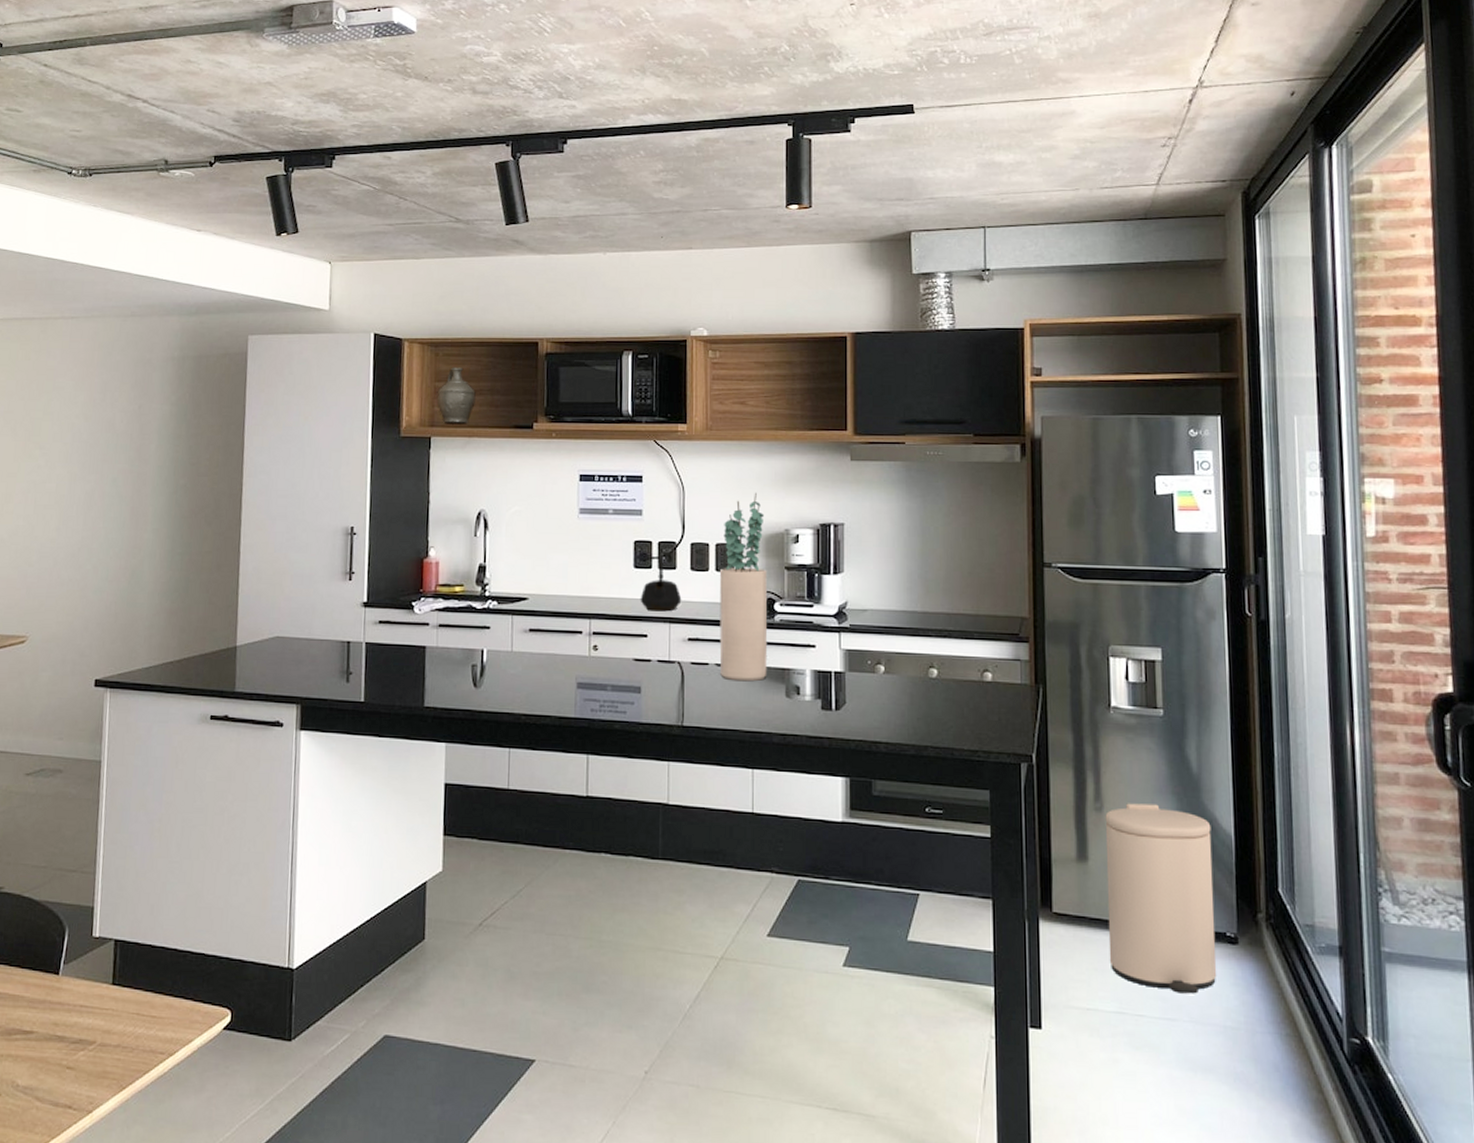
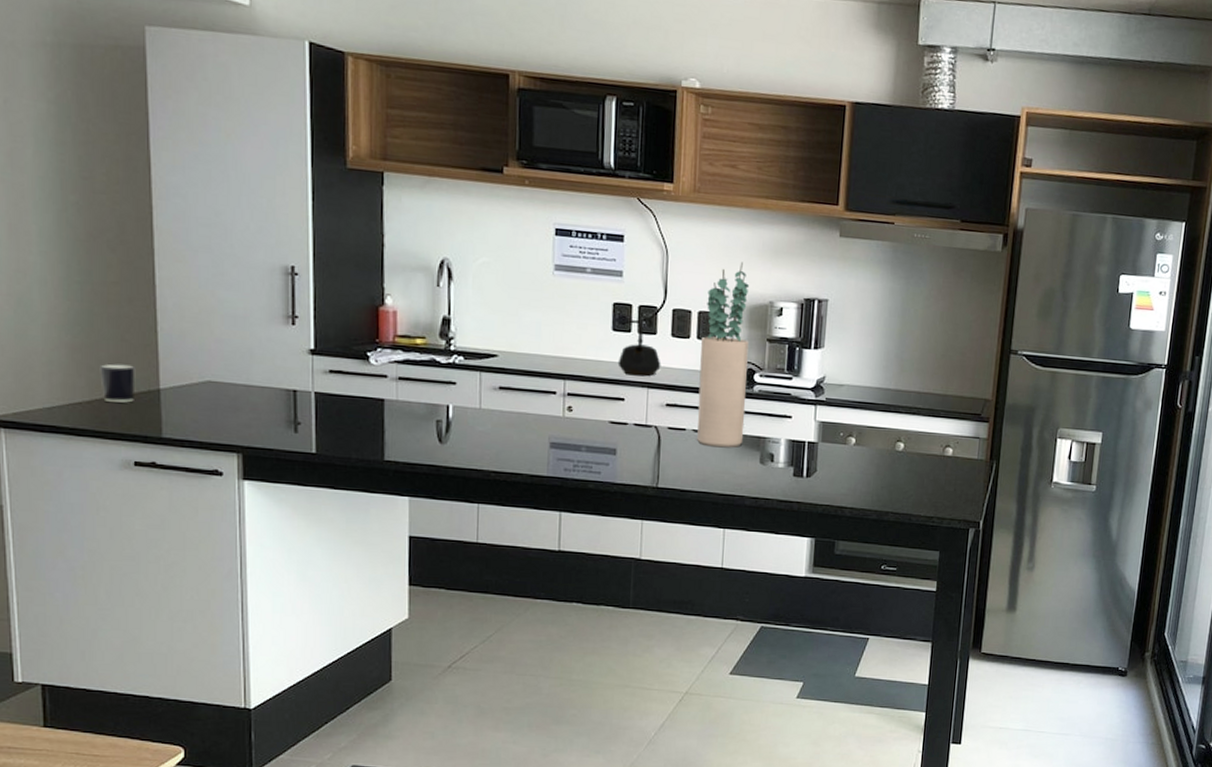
mug: none [189,625,219,661] -> present [100,363,136,404]
ceramic jug: present [436,367,476,425] -> none [389,93,436,161]
pedal bin: present [1105,803,1217,994] -> none [1023,564,1120,715]

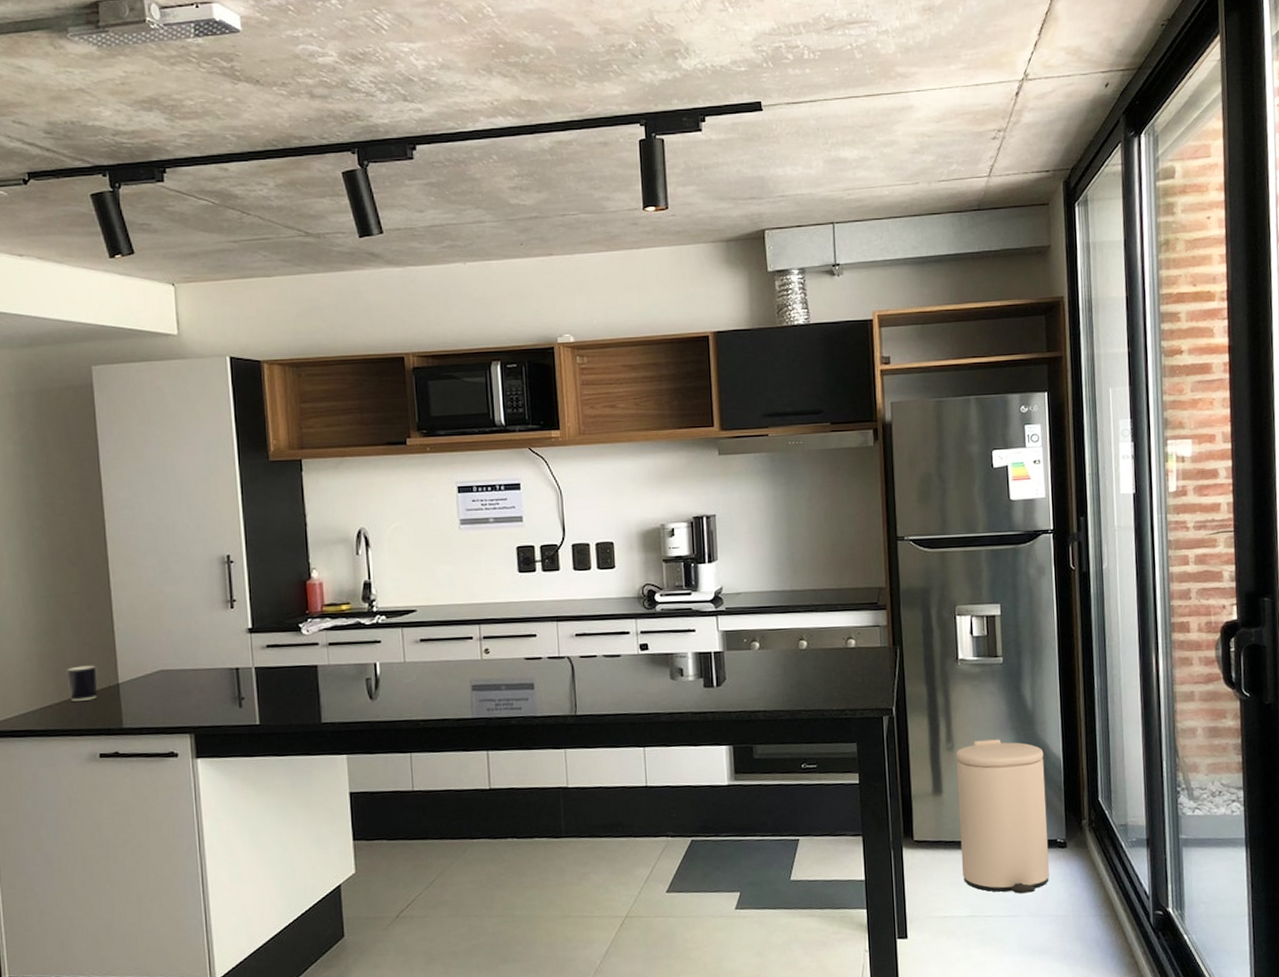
kettle: present [617,319,661,377] -> none [526,558,567,612]
vase: present [697,262,750,448] -> none [601,491,652,670]
pedal bin: none [1023,564,1120,715] -> present [956,739,1050,894]

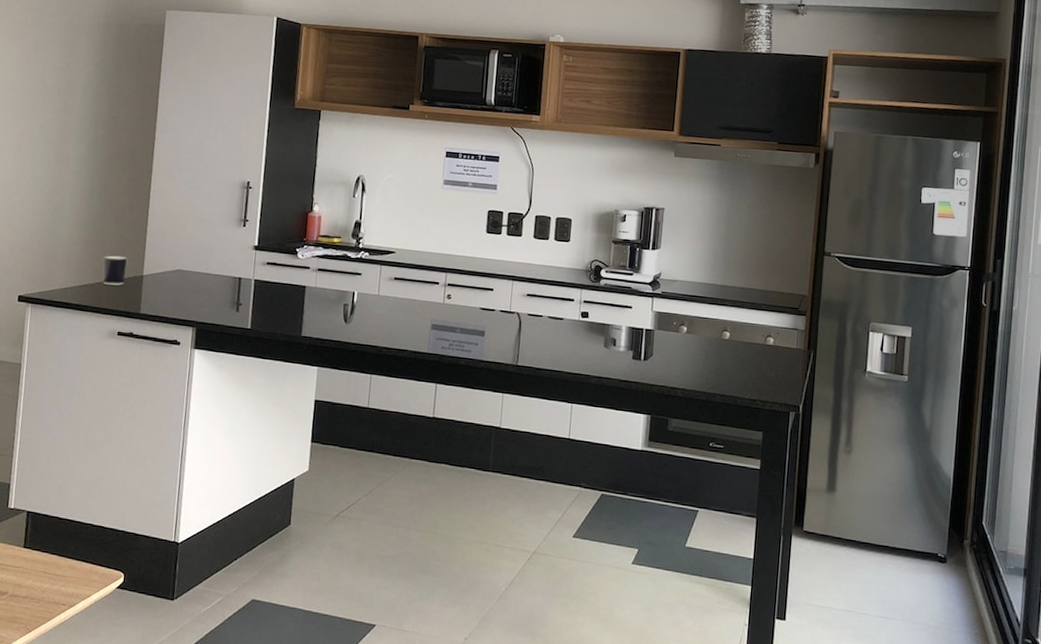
pedal bin: present [956,739,1050,894] -> none [844,448,936,600]

